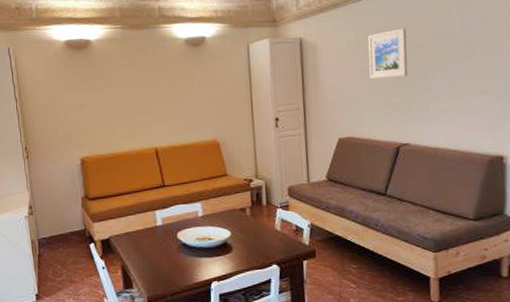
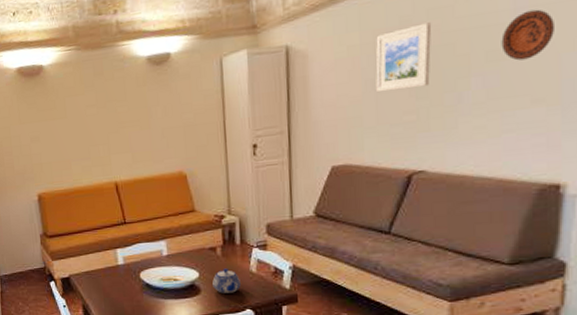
teapot: none [243,227,268,251] -> present [212,268,241,293]
decorative plate: none [455,24,489,61] -> present [501,9,554,61]

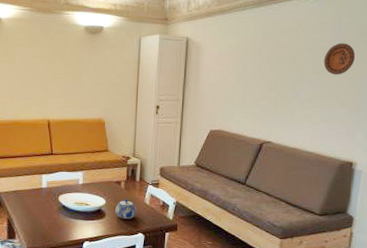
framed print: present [375,22,432,93] -> none [244,39,283,83]

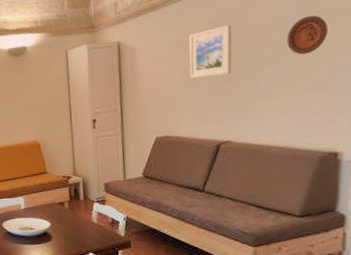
teapot: present [115,199,137,219] -> none [61,219,85,240]
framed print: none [244,39,283,83] -> present [188,24,232,79]

